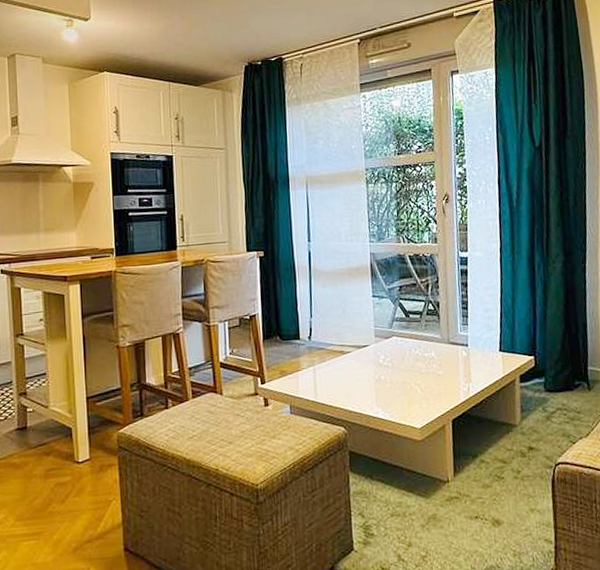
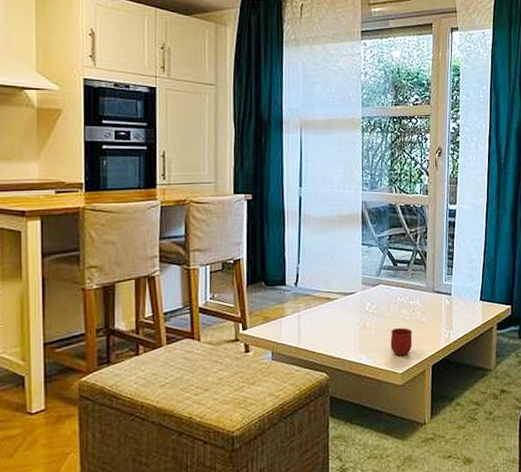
mug: none [406,381,430,410] -> present [390,328,413,356]

